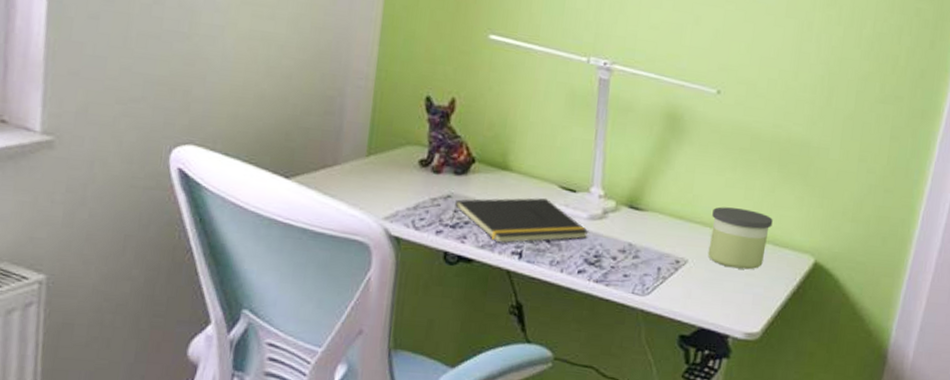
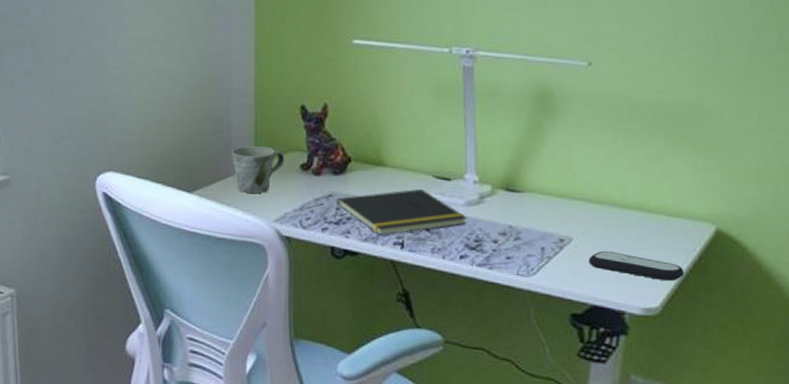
mug: none [341,133,403,187] -> present [231,146,285,193]
remote control: none [700,274,785,308] -> present [588,250,685,282]
candle: present [708,206,773,270] -> none [594,181,663,243]

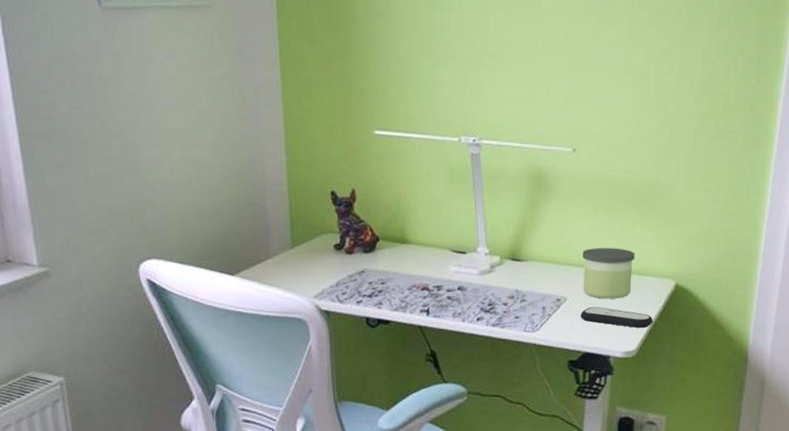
mug: present [231,146,285,193] -> none [269,230,320,273]
notepad: present [334,188,467,235] -> none [367,262,481,304]
candle: none [594,181,663,243] -> present [582,248,635,299]

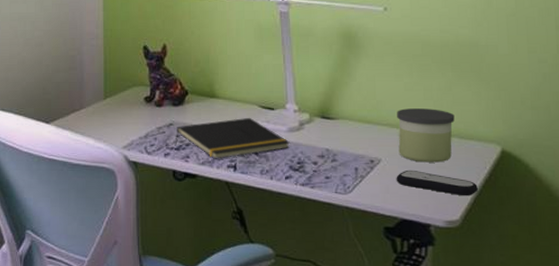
notepad: none [367,262,481,304] -> present [175,117,290,159]

